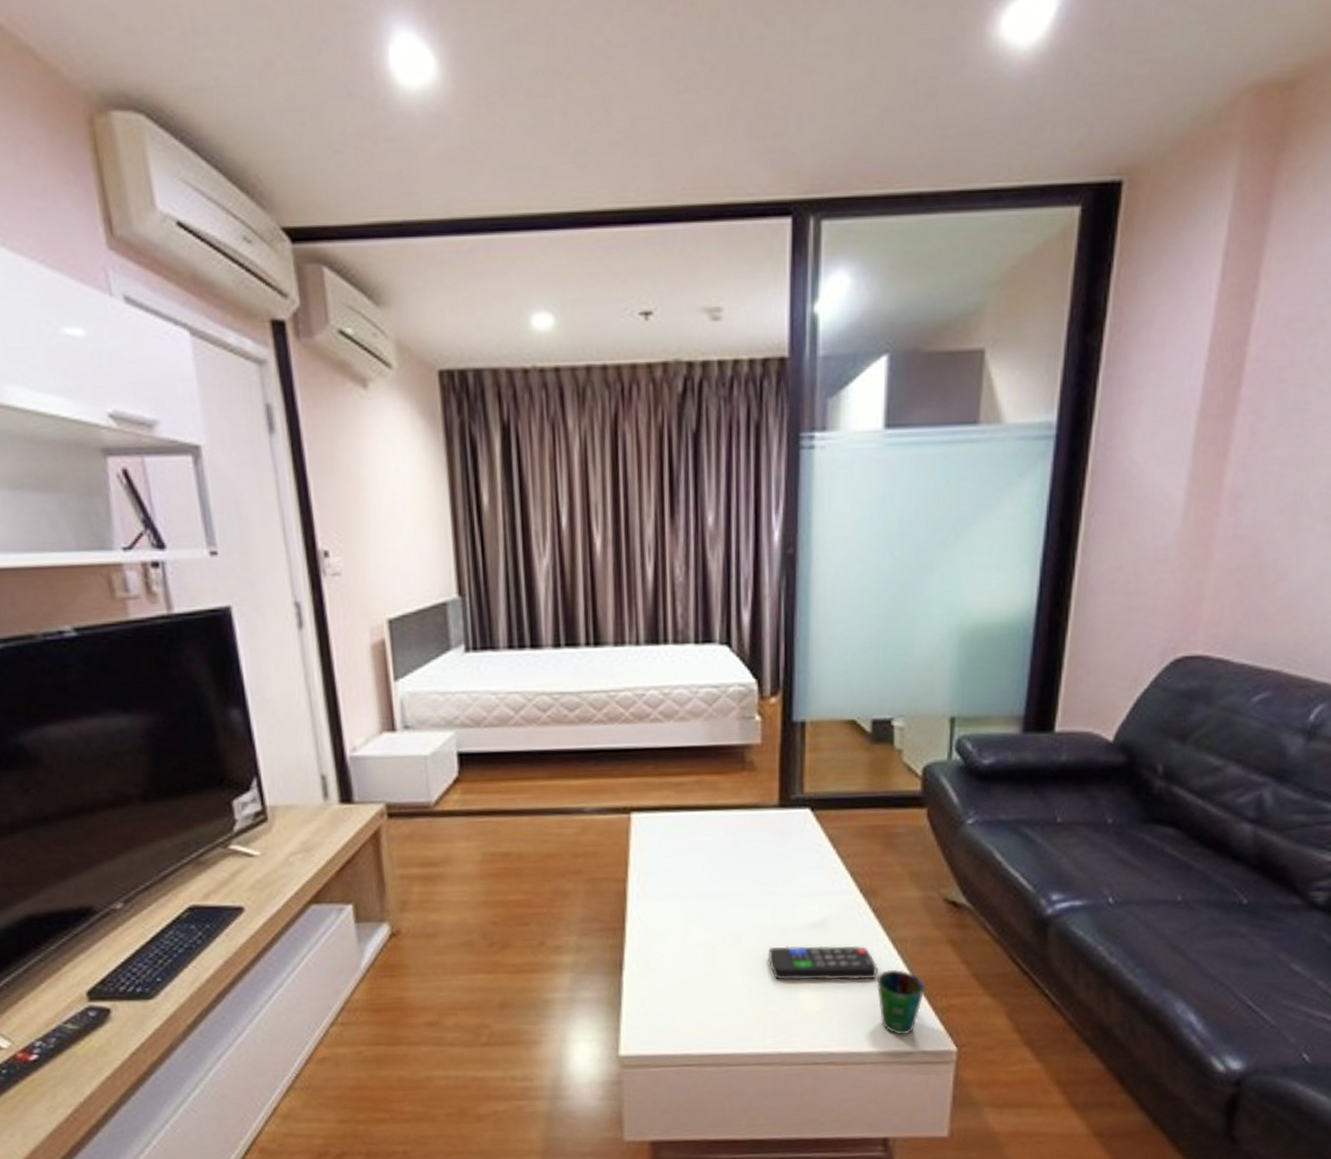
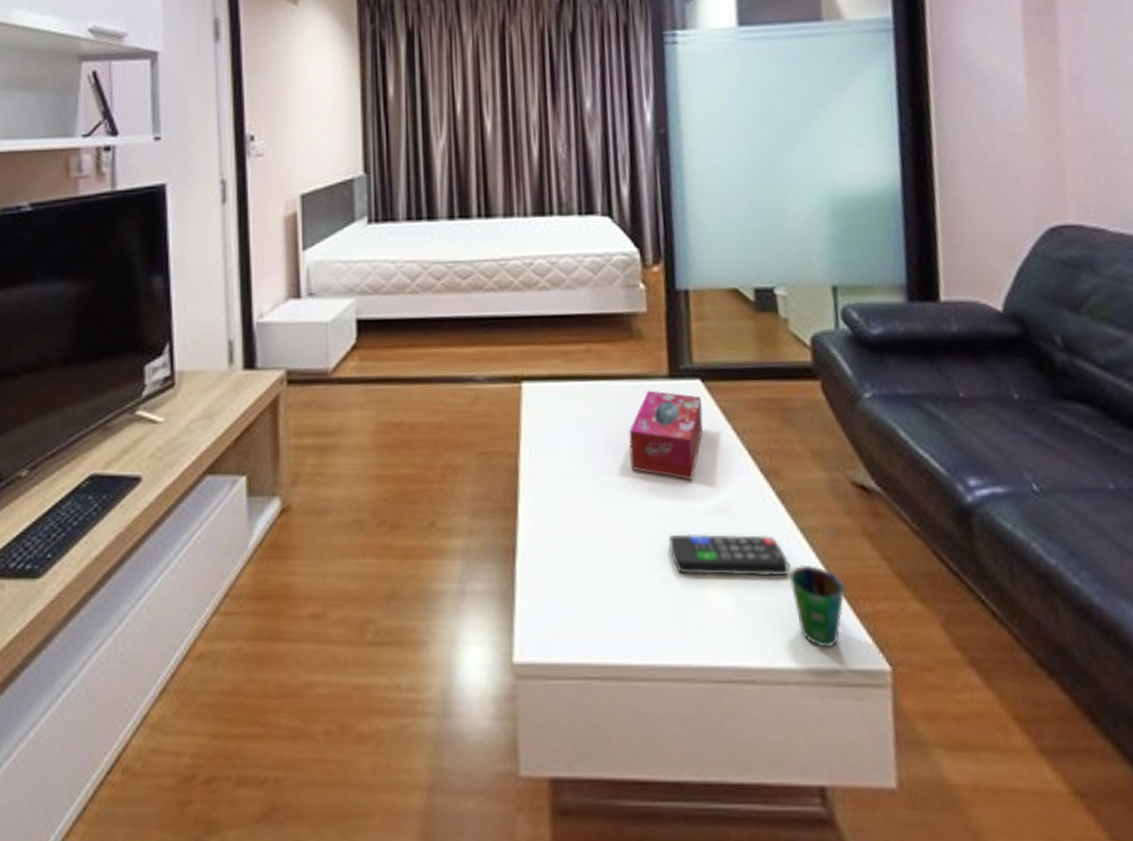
tissue box: none [735,819,810,900] -> present [628,390,703,480]

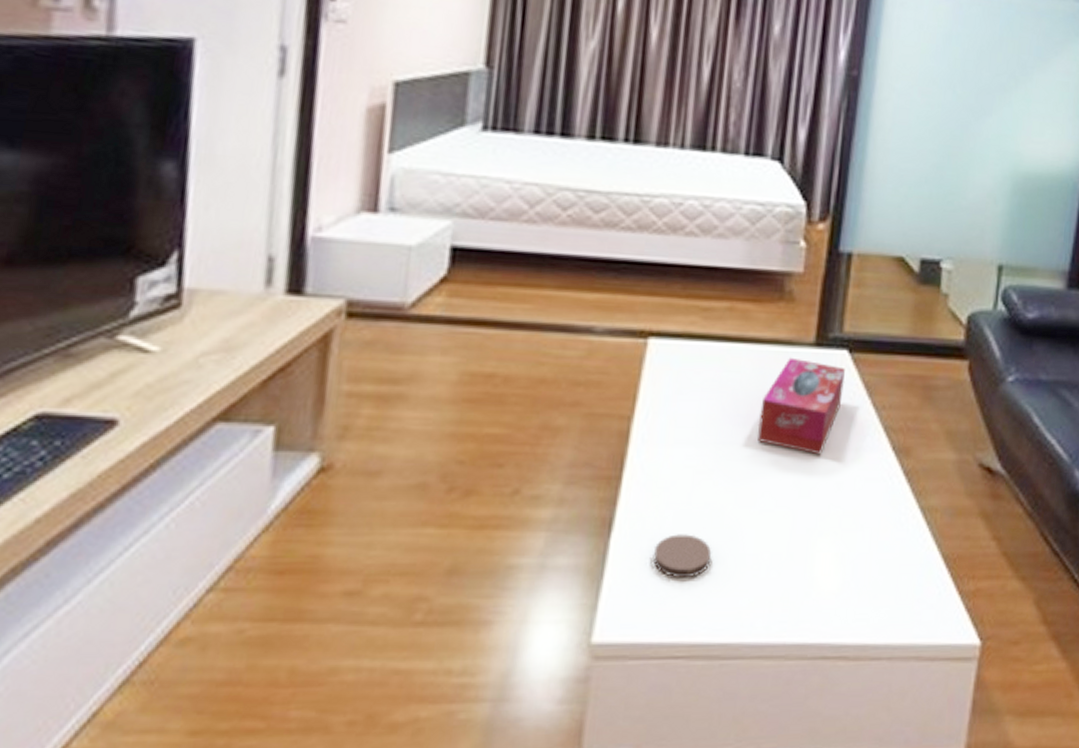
coaster: none [555,559,607,602] -> present [652,534,712,579]
remote control: present [669,533,790,577] -> none [784,510,904,555]
cup: present [789,564,846,648] -> none [900,543,953,624]

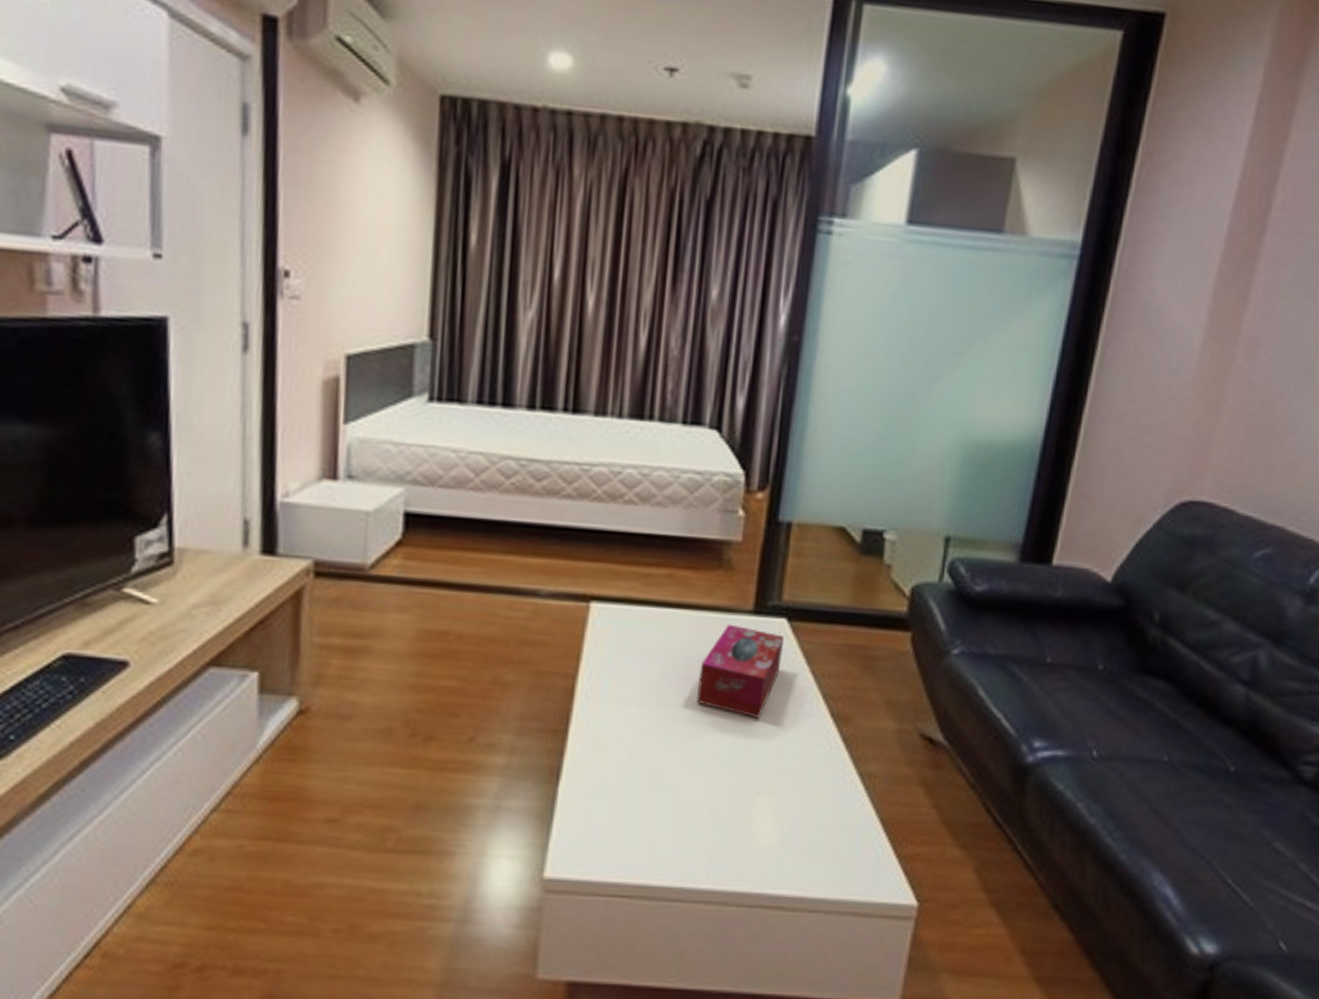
coaster: present [652,534,712,579] -> none [598,785,654,826]

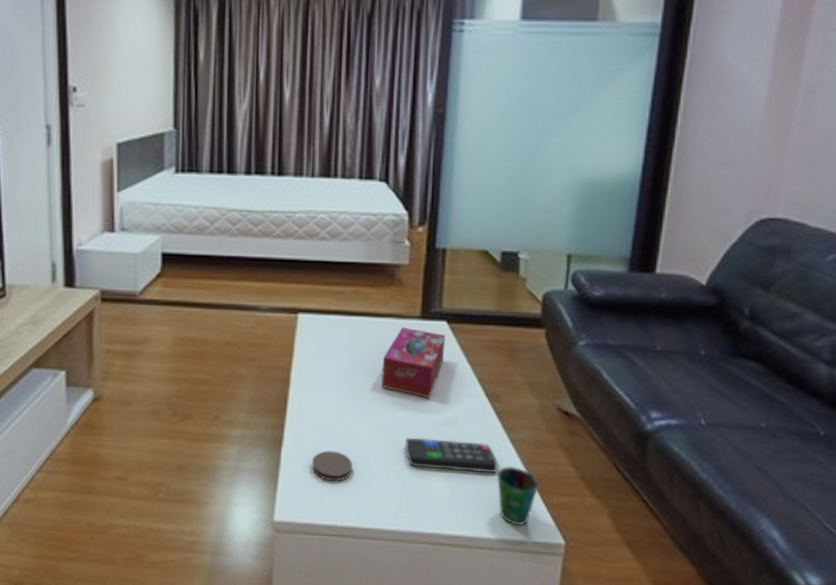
coaster: none [598,785,654,826] -> present [311,451,353,482]
remote control: none [723,768,842,817] -> present [405,437,498,474]
cup: none [838,807,892,883] -> present [496,466,540,526]

